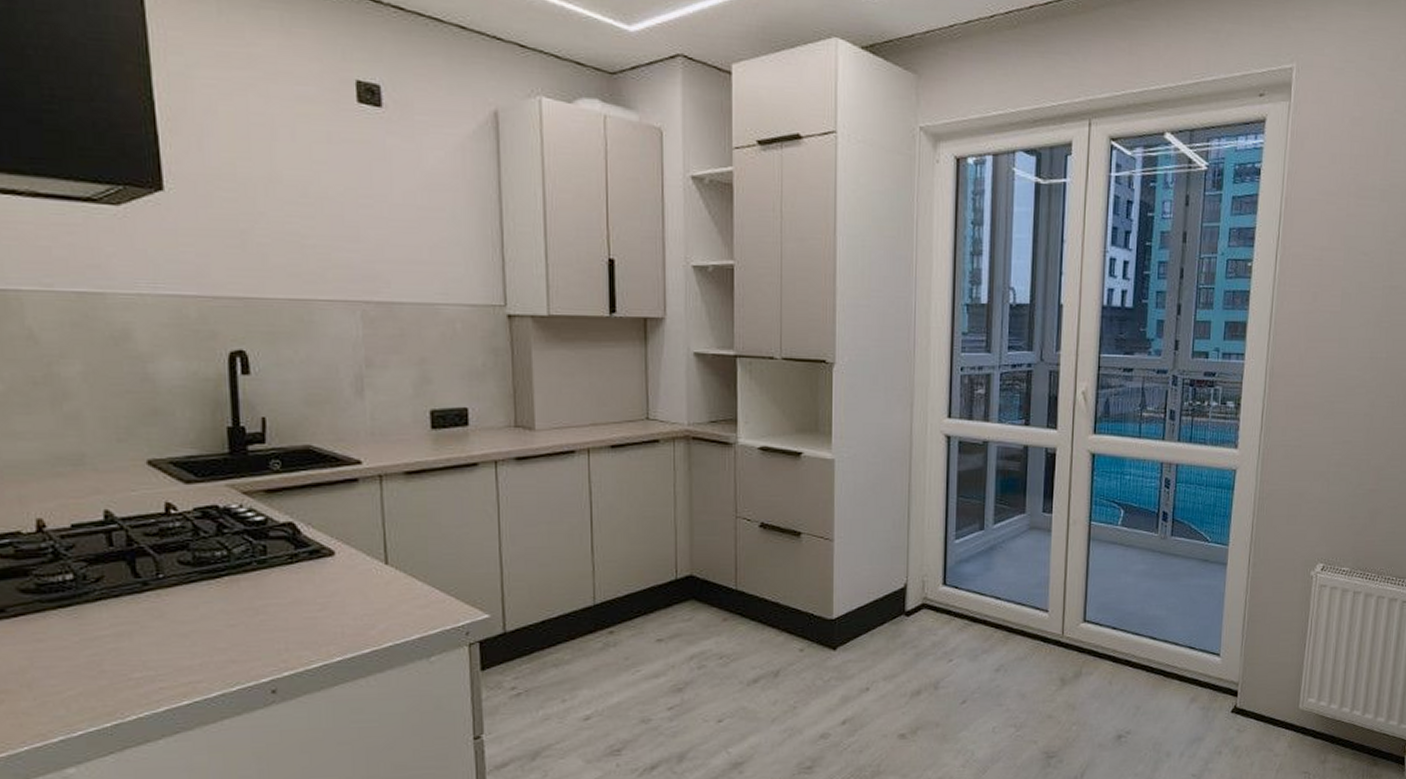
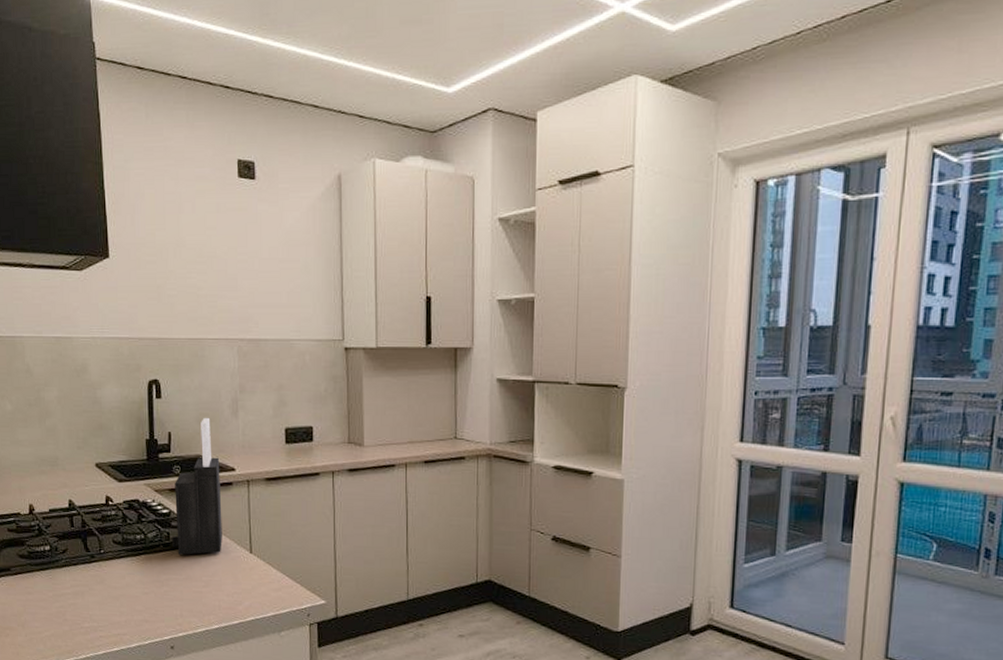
knife block: none [269,399,345,573] -> present [171,418,222,555]

